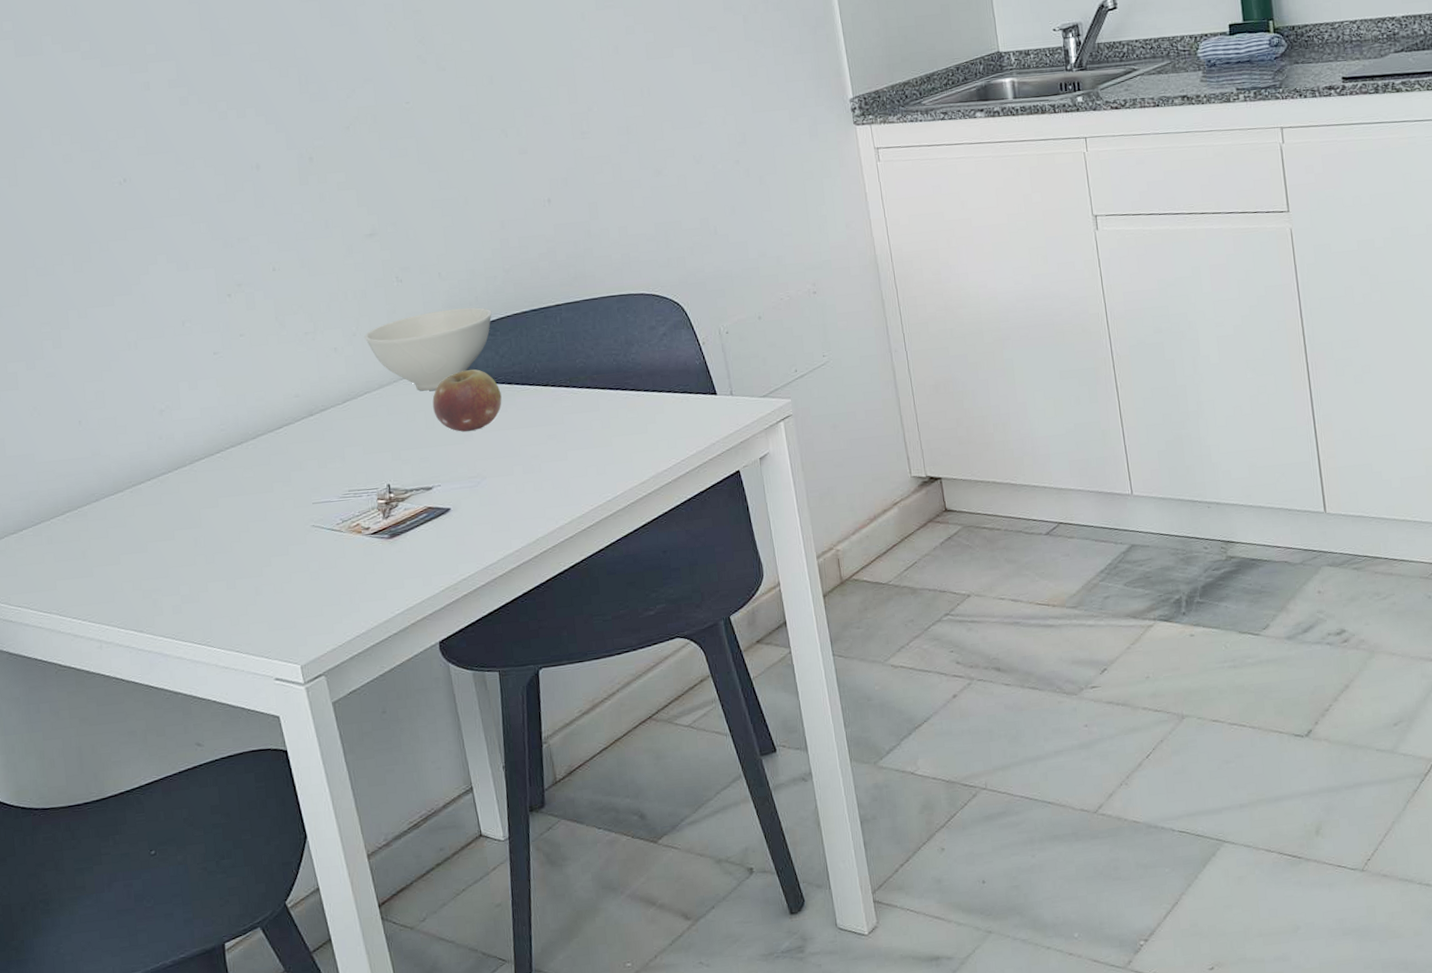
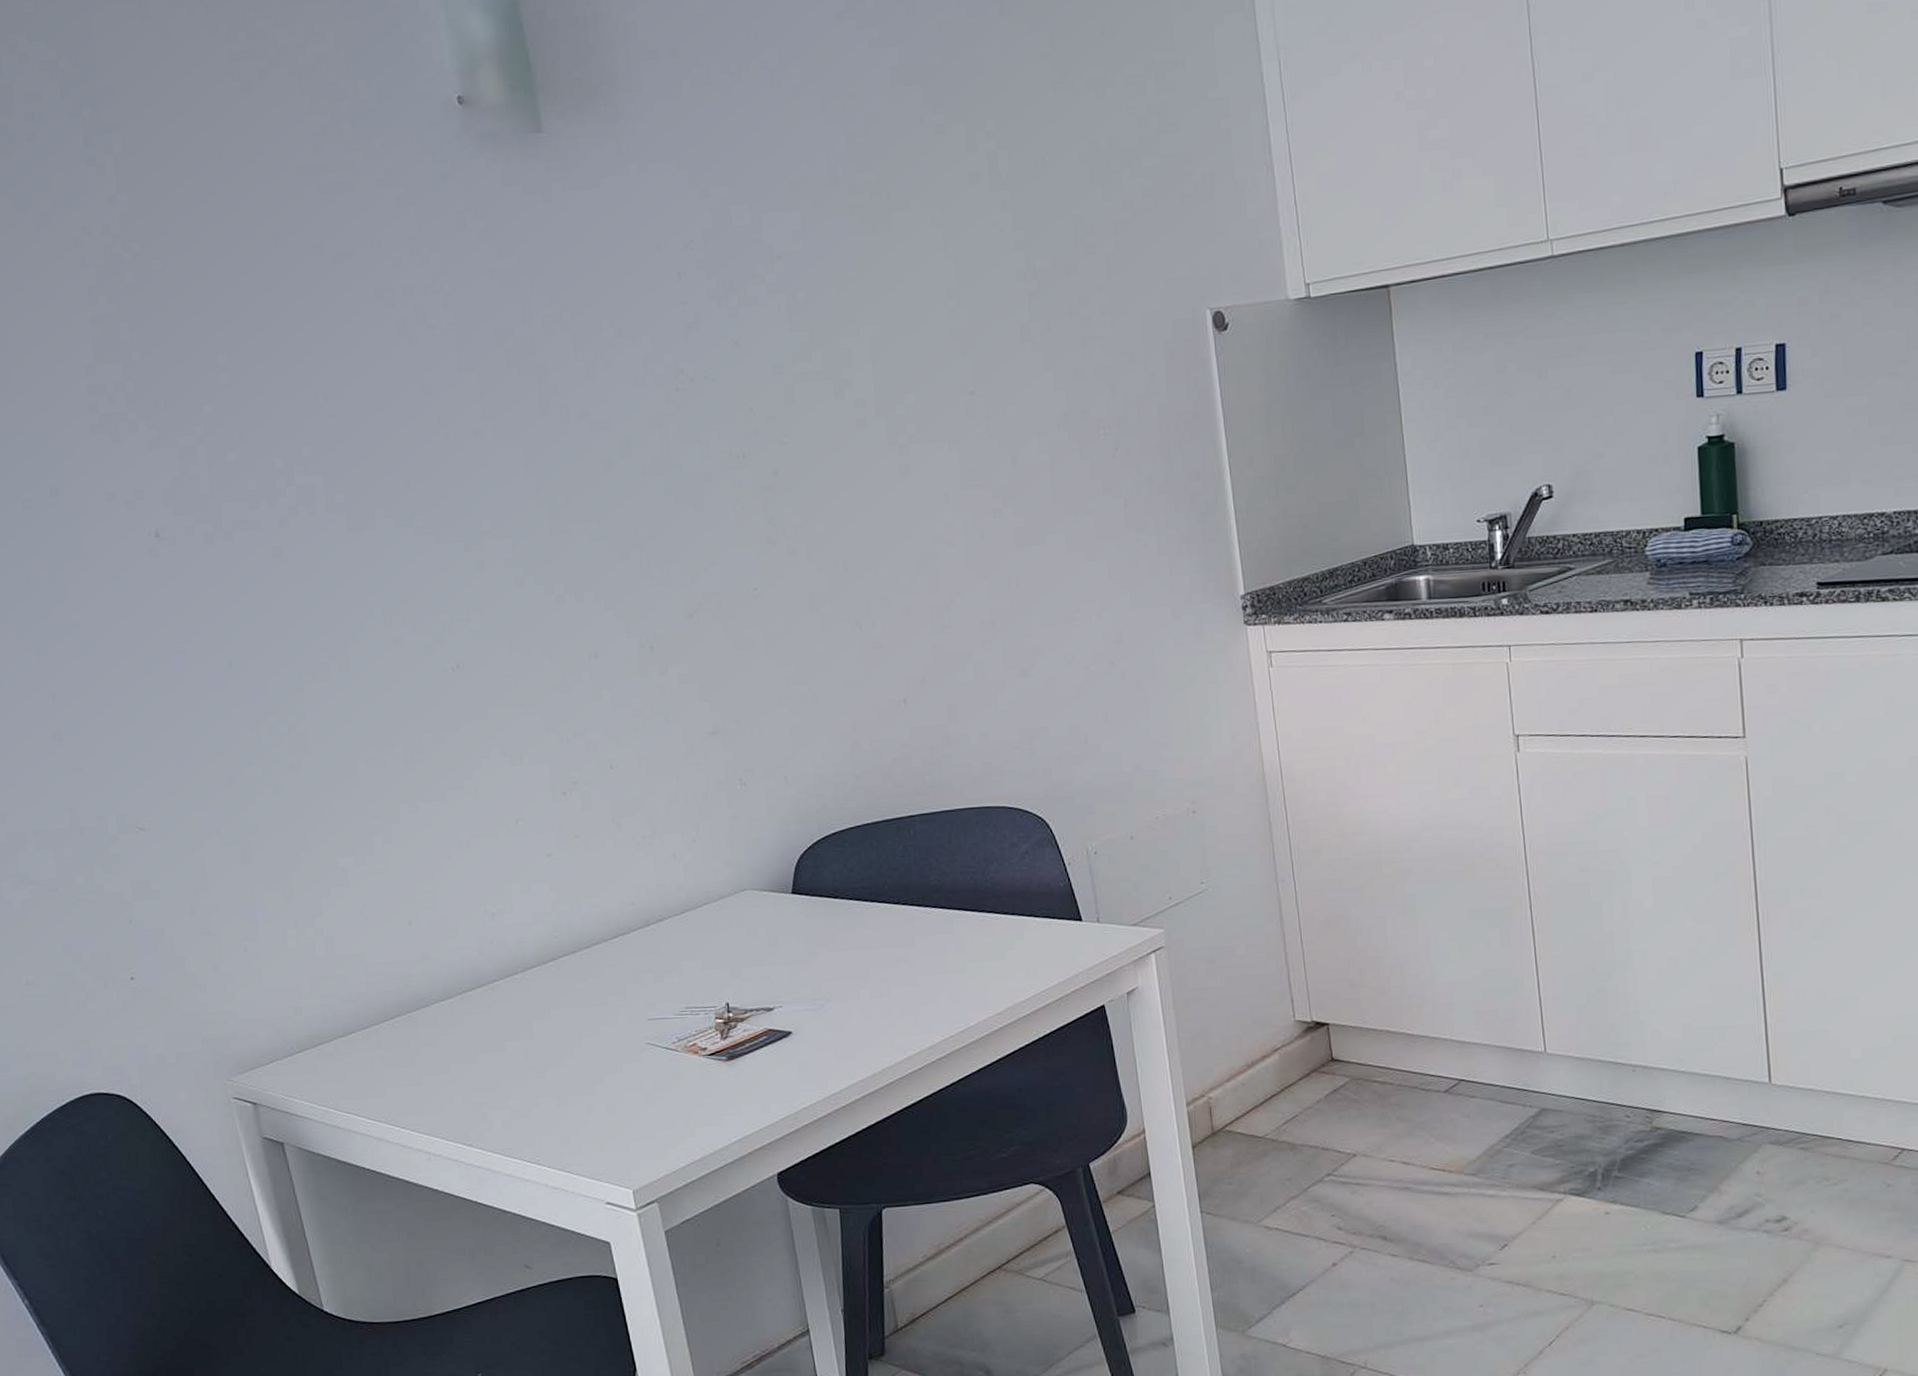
bowl: present [363,307,492,391] -> none [704,815,841,904]
fruit: present [432,369,502,432] -> none [775,883,849,950]

